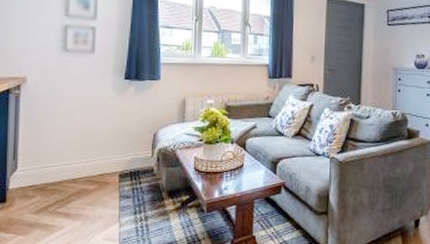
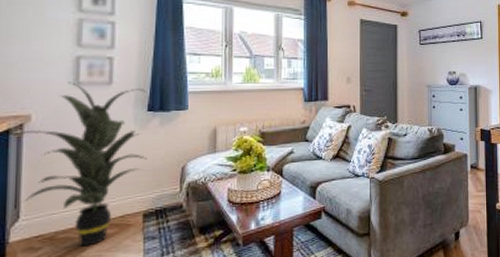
indoor plant: none [10,48,124,200] -> present [10,81,147,248]

